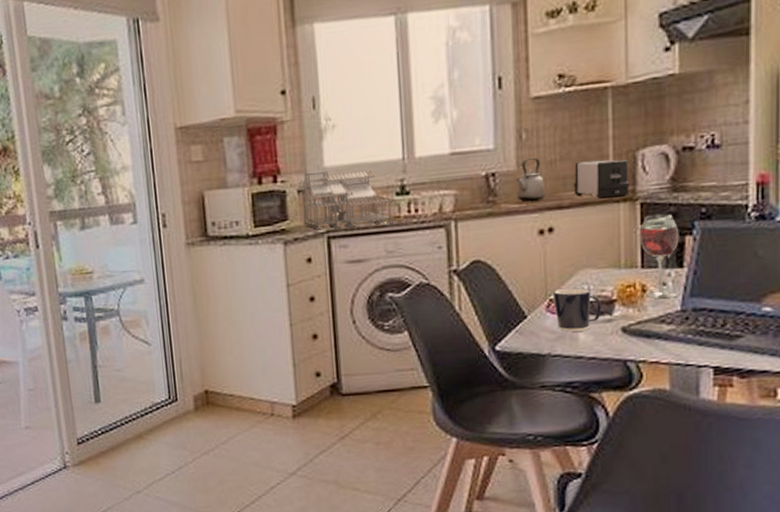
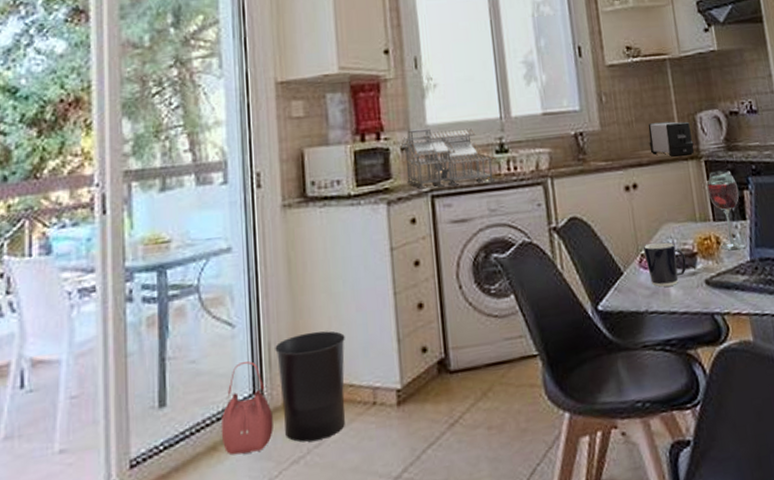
handbag: none [144,373,187,443] -> present [220,361,273,455]
waste bin: none [185,353,247,439] -> present [275,331,345,442]
kettle: present [517,158,546,202] -> none [602,119,628,160]

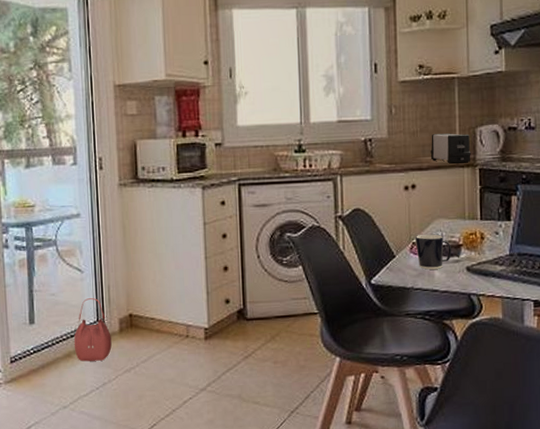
waste bin: present [275,331,345,442] -> none [113,281,166,358]
dish rack: present [400,128,496,189] -> none [215,129,295,178]
wineglass: present [707,170,746,251] -> none [478,178,507,245]

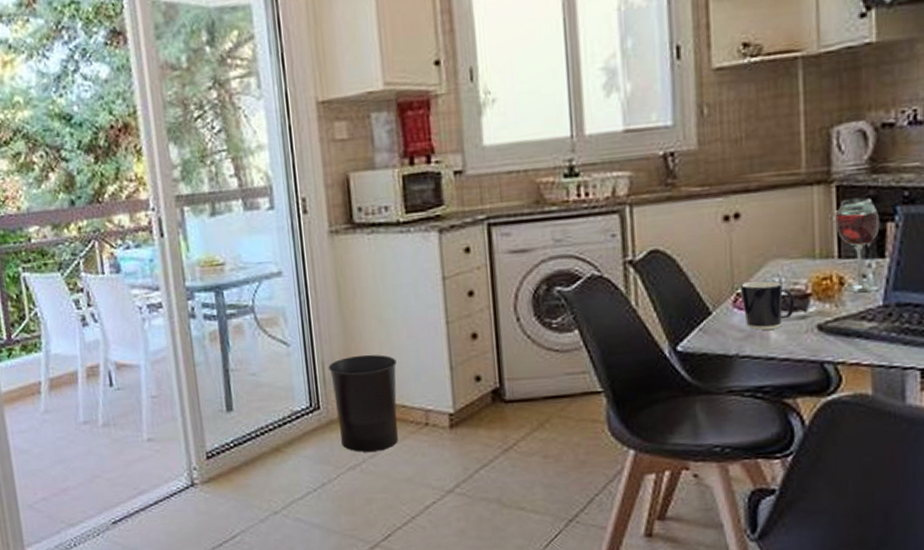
handbag: present [73,298,112,362] -> none [282,378,330,457]
waste bin: none [113,281,166,358] -> present [328,355,398,452]
toaster: present [430,133,471,164] -> none [761,137,824,181]
wineglass: none [478,178,507,245] -> present [835,197,880,293]

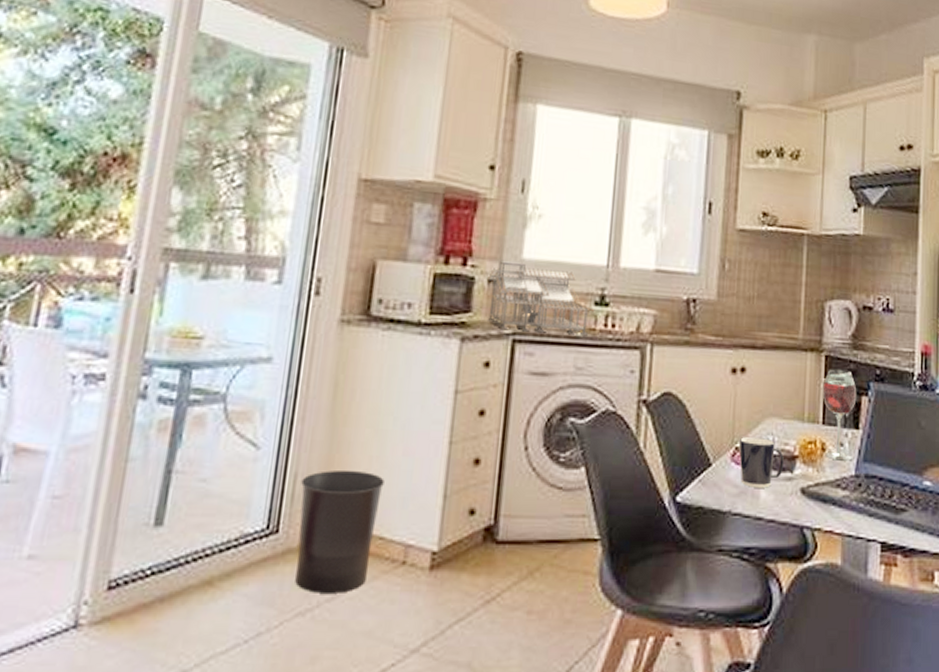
dish rack: none [453,149,564,217] -> present [487,261,594,336]

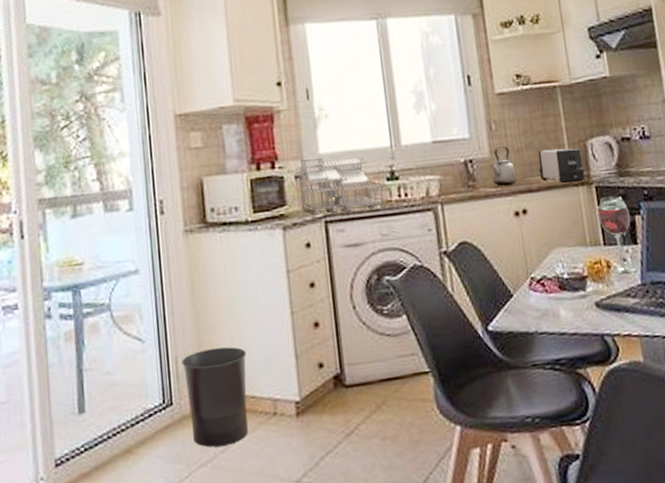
kettle: none [715,290,742,336] -> present [491,146,517,186]
mug: present [738,436,784,488] -> none [532,265,576,309]
toaster: none [767,303,817,346] -> present [538,148,585,183]

